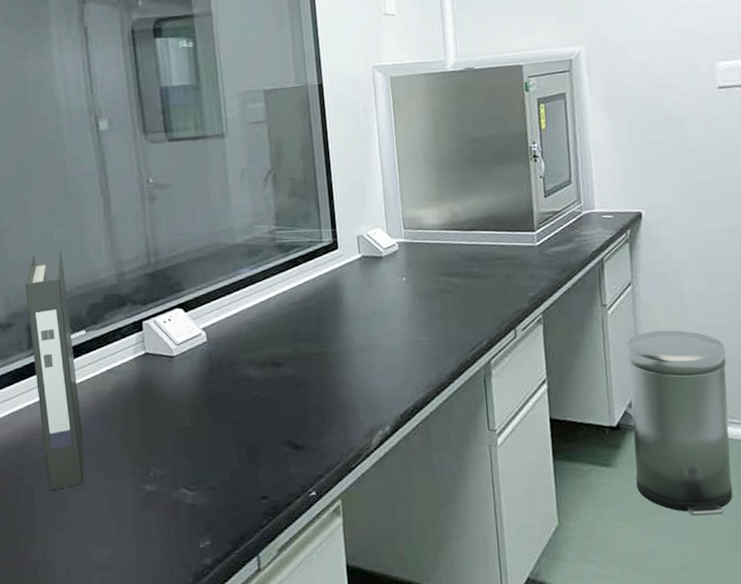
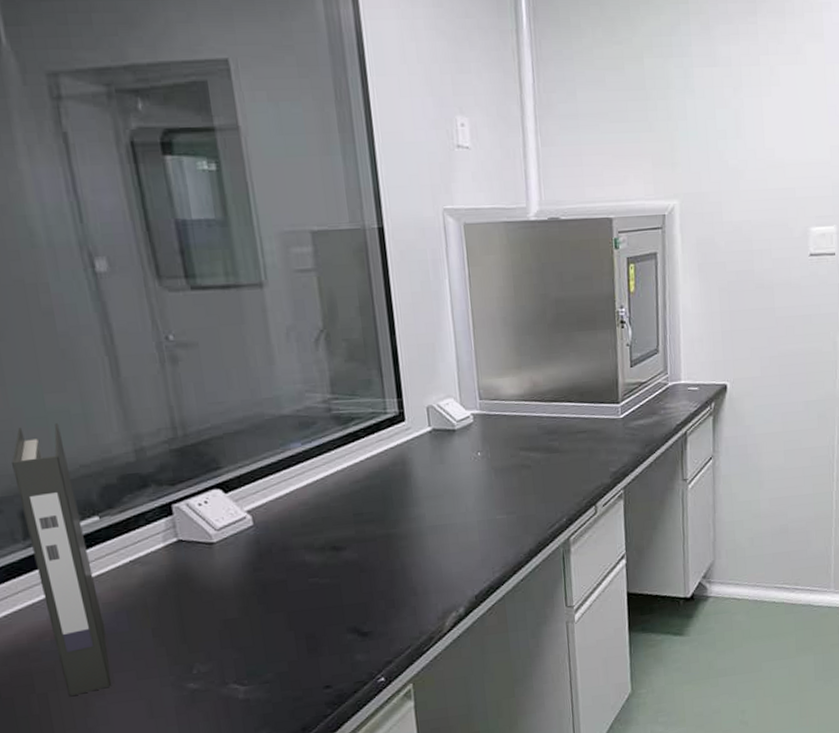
pedal bin: present [626,330,733,516] -> none [703,503,796,676]

